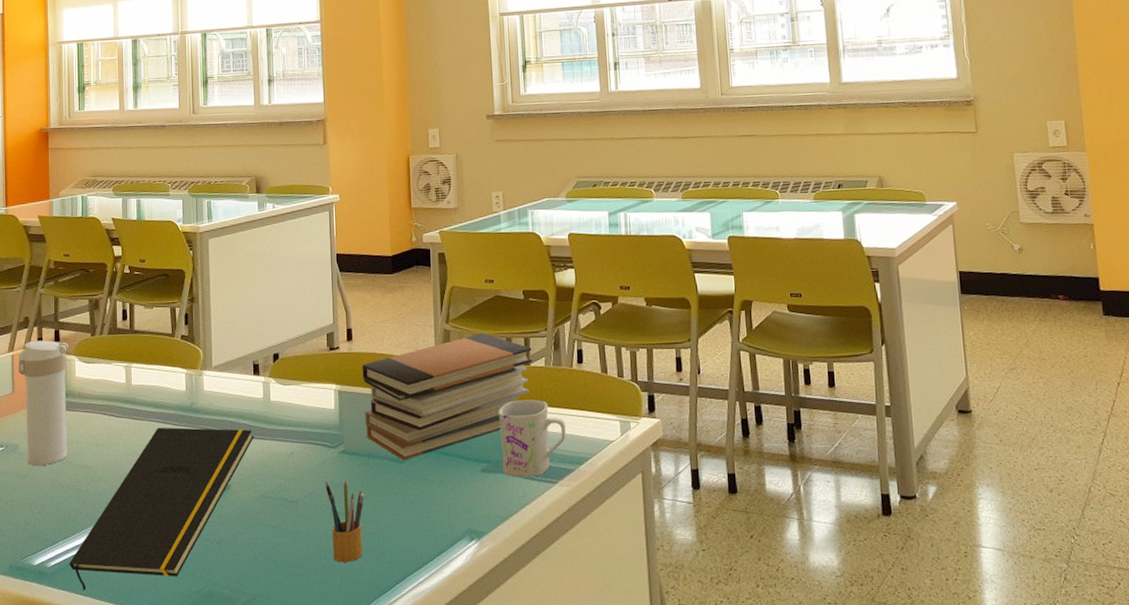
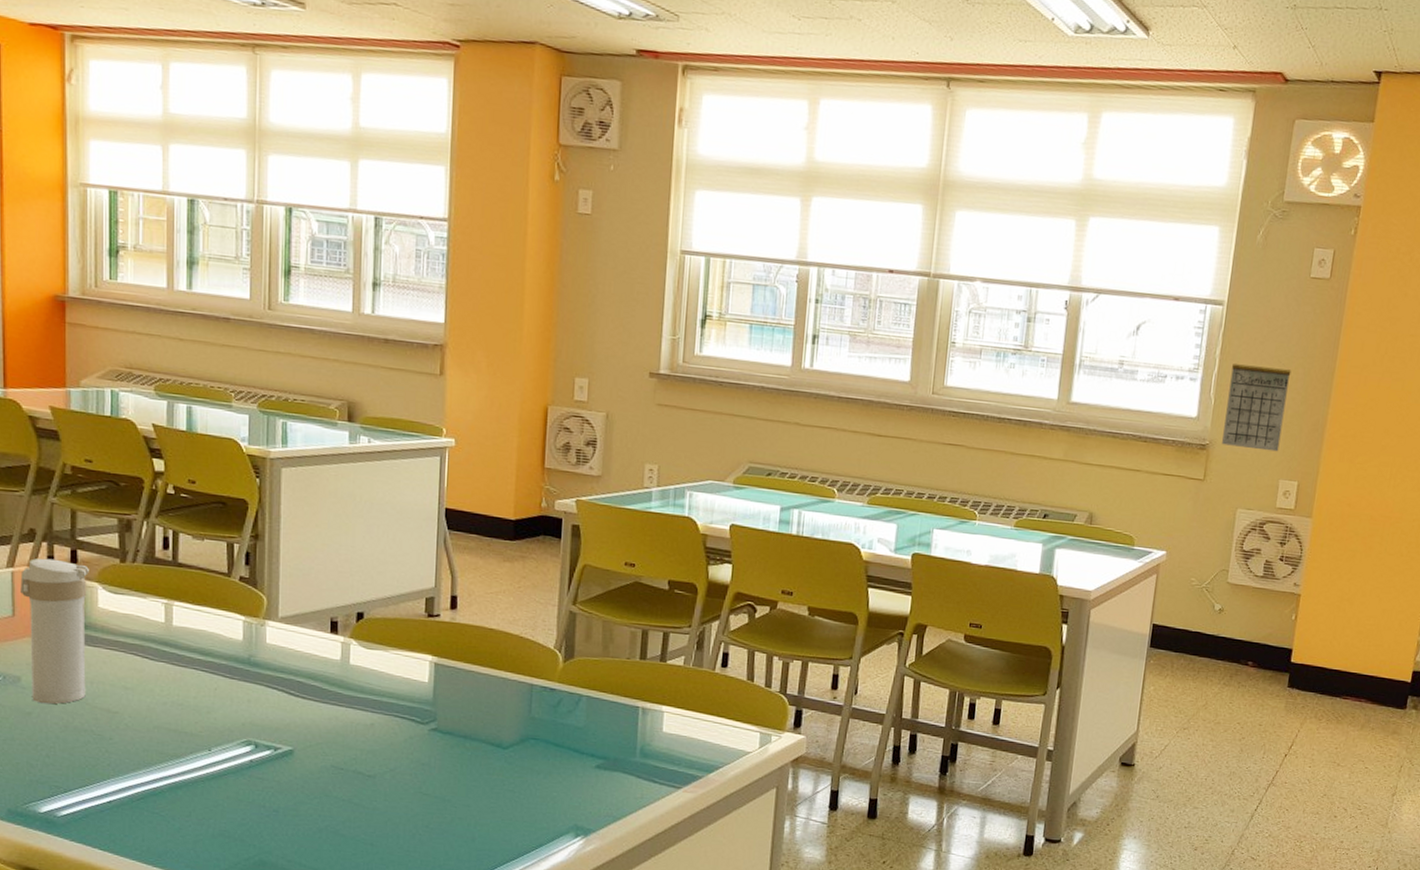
notepad: present [69,427,254,590] -> none [86,677,327,845]
pencil box: present [325,481,365,563] -> none [410,759,457,846]
book stack: present [362,332,533,461] -> none [464,620,671,747]
mug: present [498,399,566,478] -> none [621,697,699,780]
calendar: none [979,23,1039,98] -> present [1222,364,1292,452]

